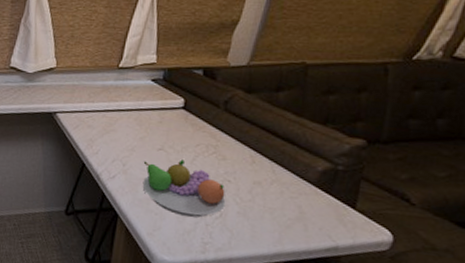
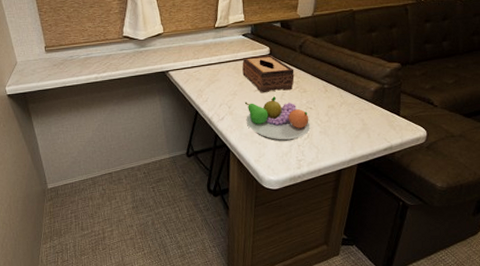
tissue box: none [145,107,214,155] -> present [242,55,295,93]

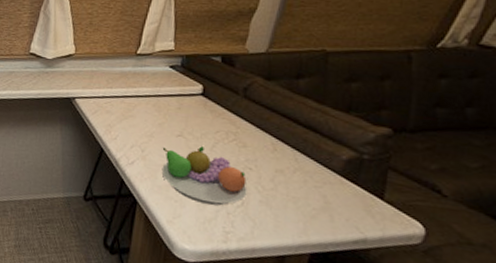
tissue box: present [242,55,295,93] -> none [164,93,233,142]

